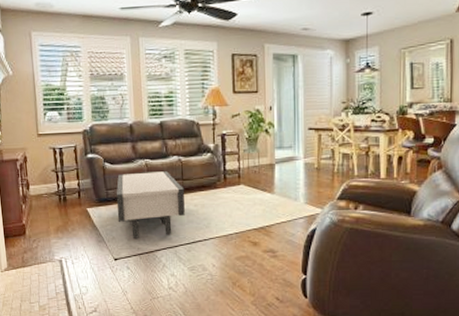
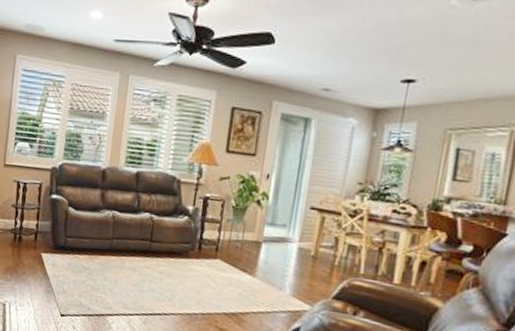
coffee table: present [116,171,185,238] -> none [72,222,152,301]

